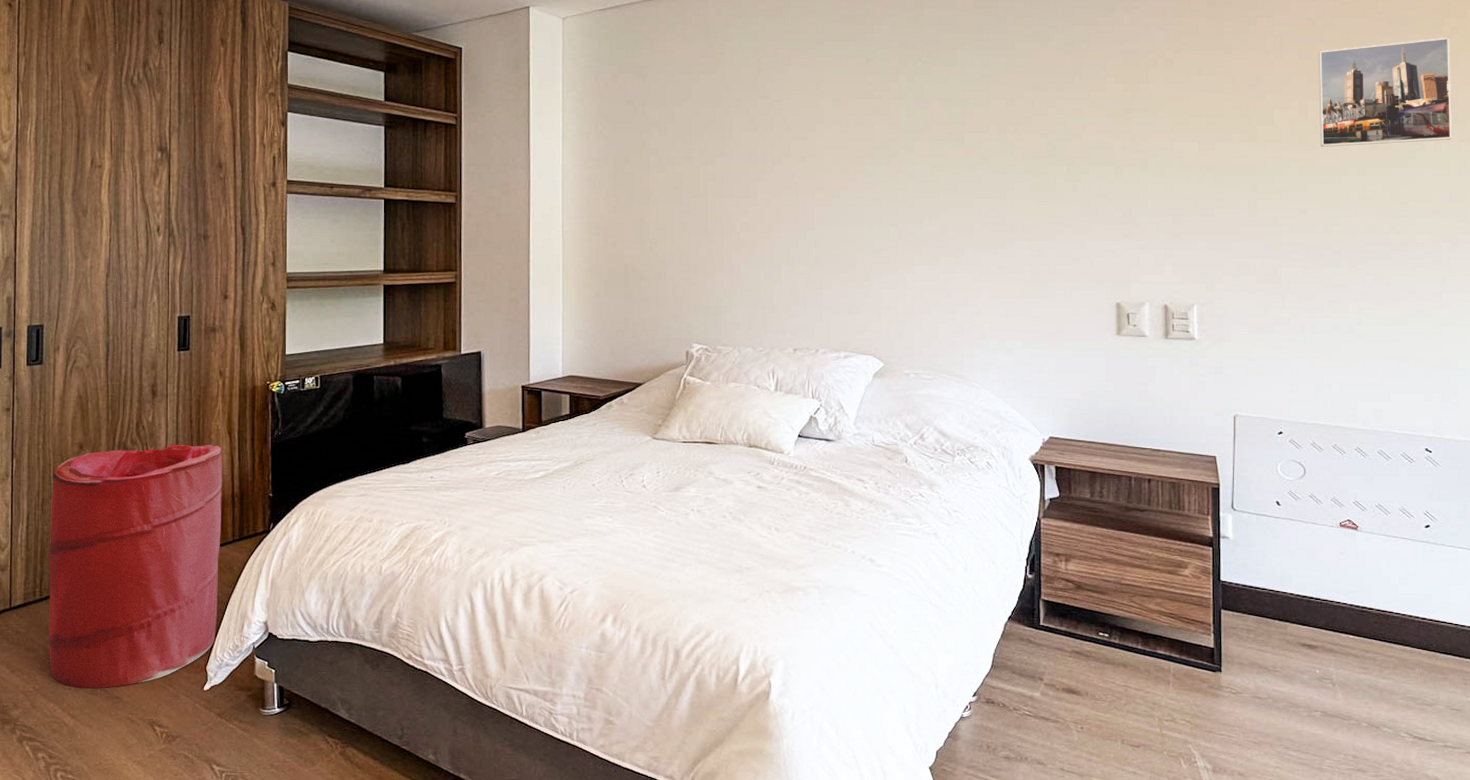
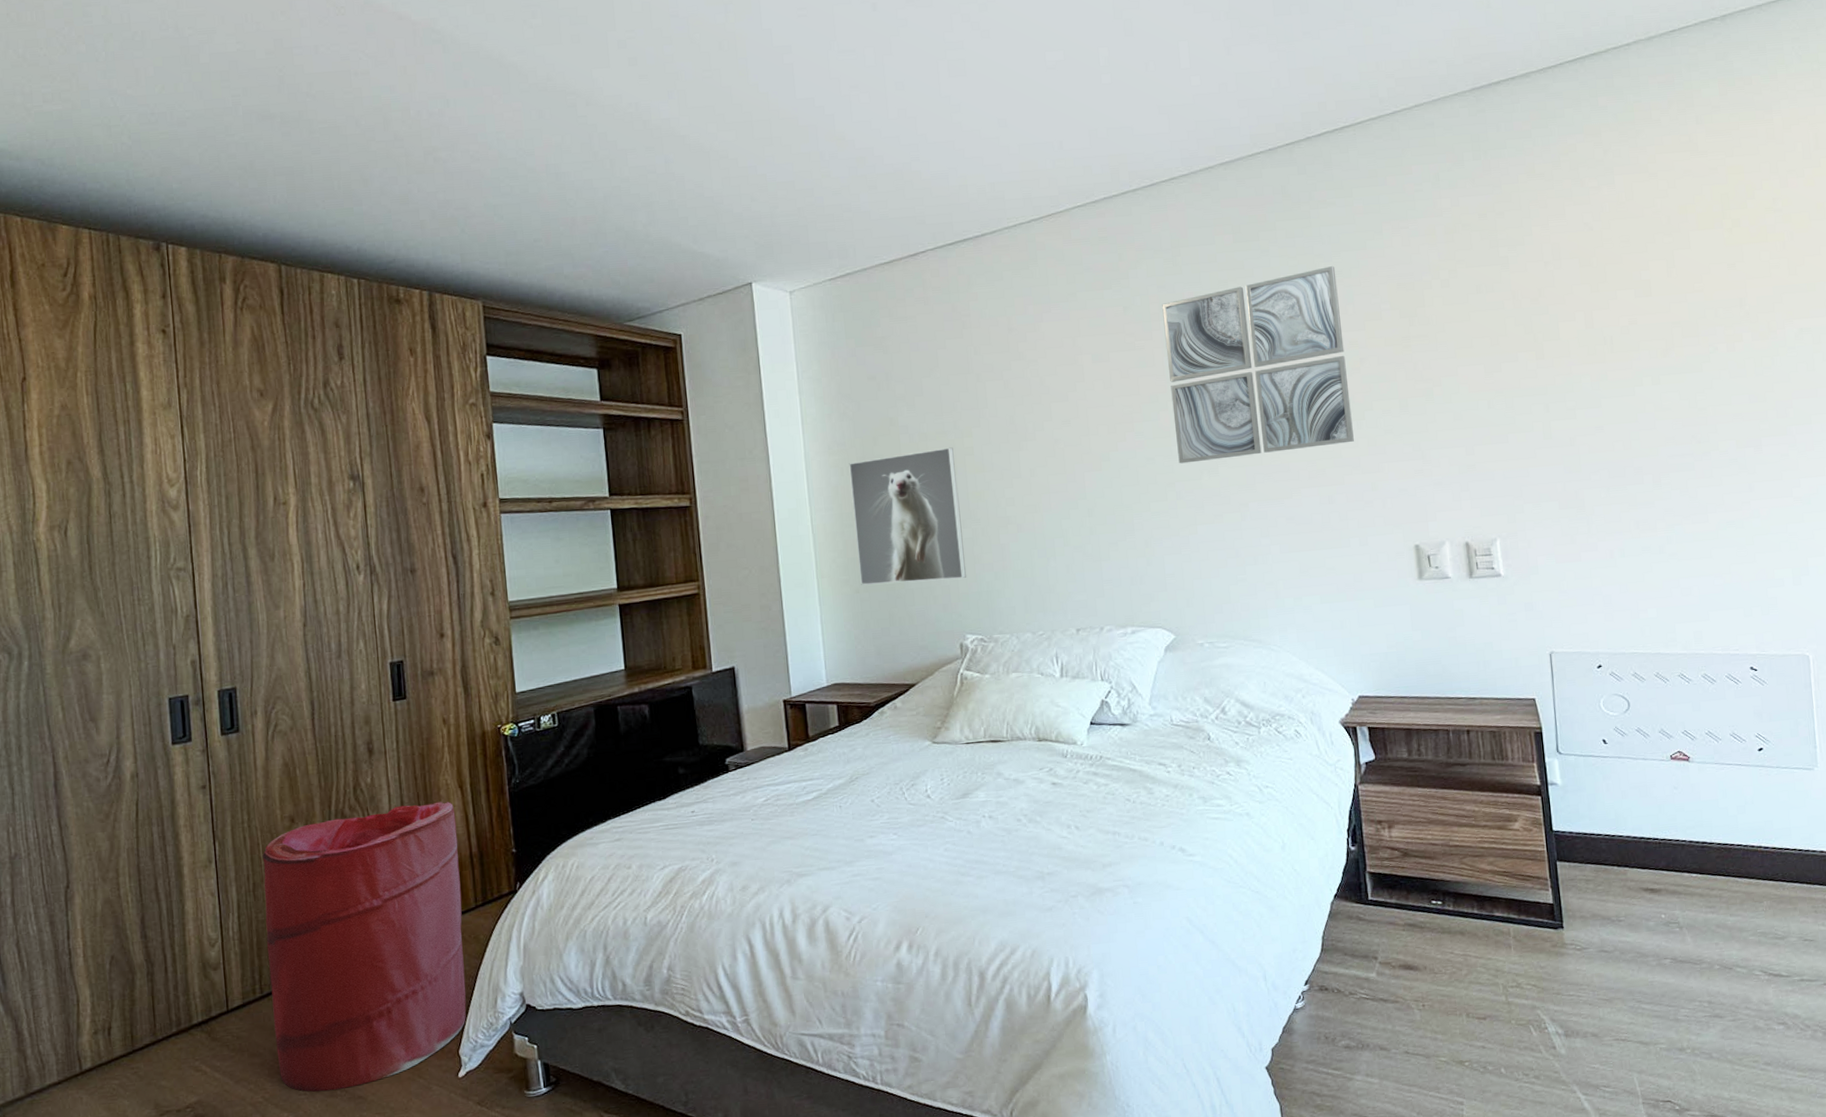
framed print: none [601,172,698,292] -> present [849,447,966,585]
wall art: none [901,37,1069,207] -> present [1162,265,1354,464]
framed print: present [1319,37,1452,147] -> none [1599,230,1745,358]

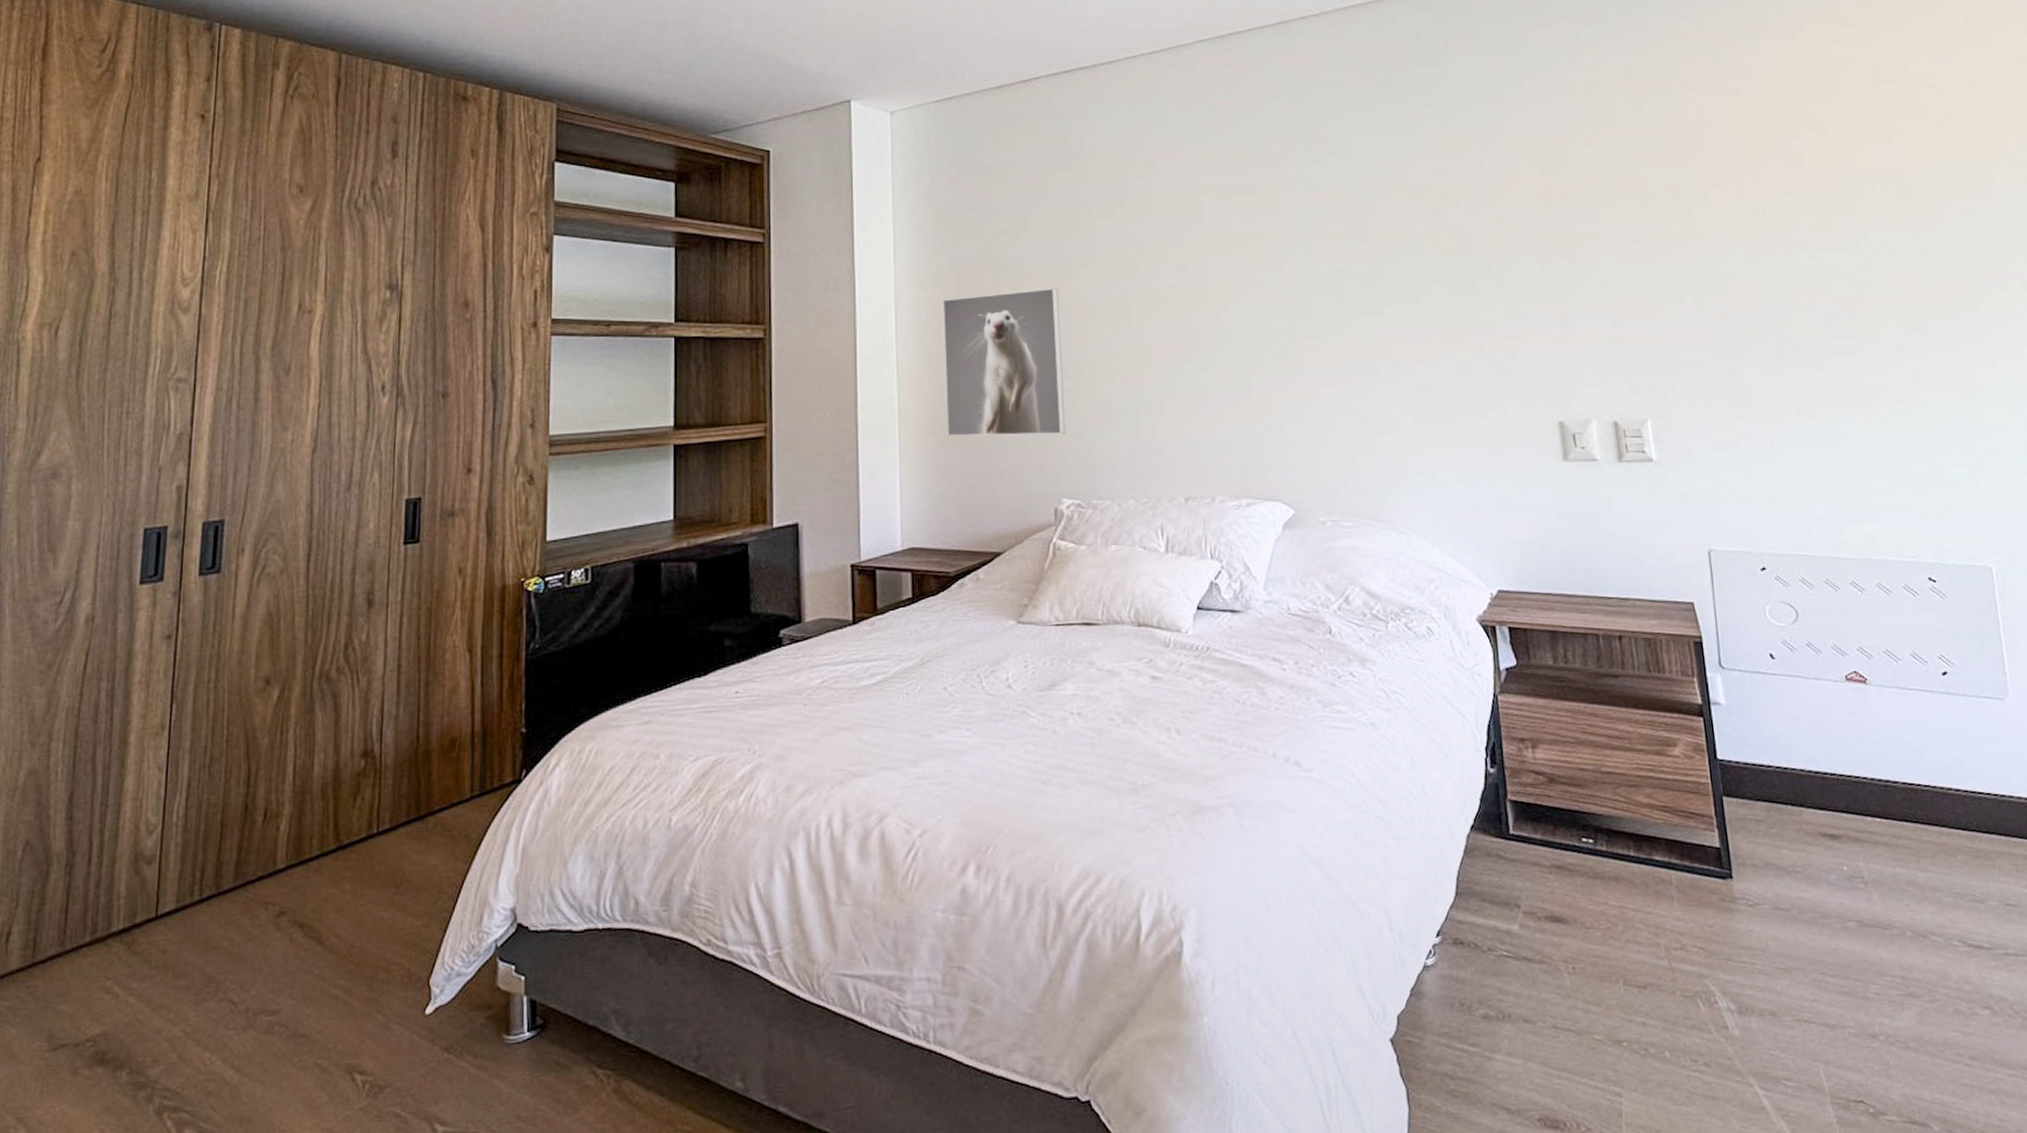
laundry hamper: present [262,801,466,1092] -> none [208,666,460,1027]
wall art: present [1162,265,1354,464] -> none [1288,116,1492,319]

